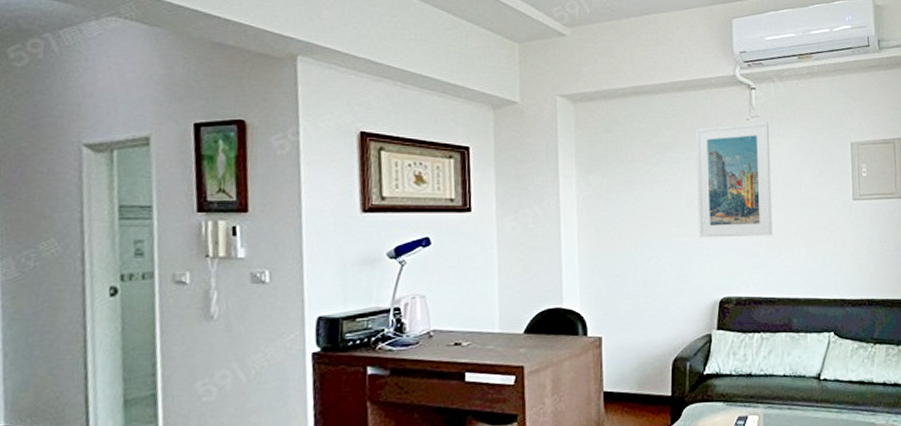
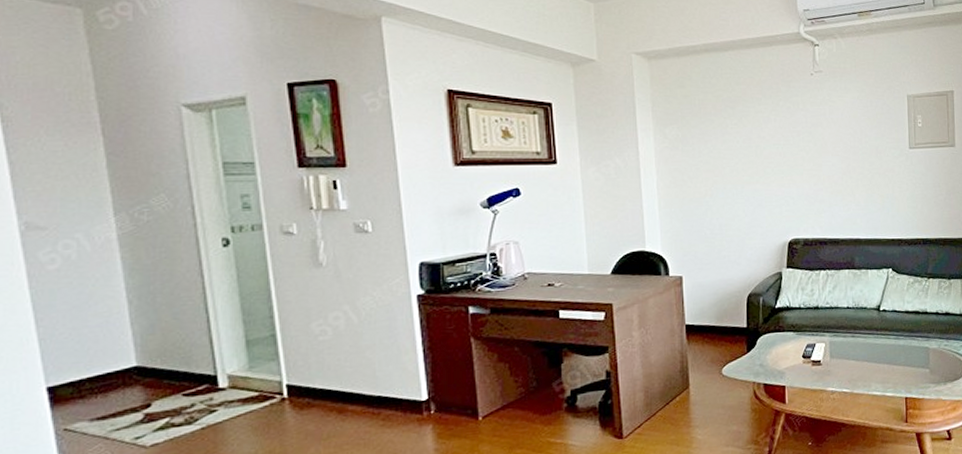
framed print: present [696,121,773,238] -> none [764,76,836,185]

